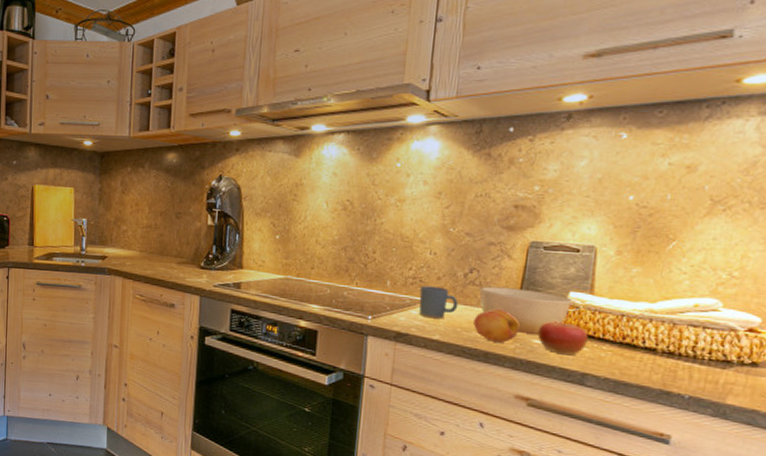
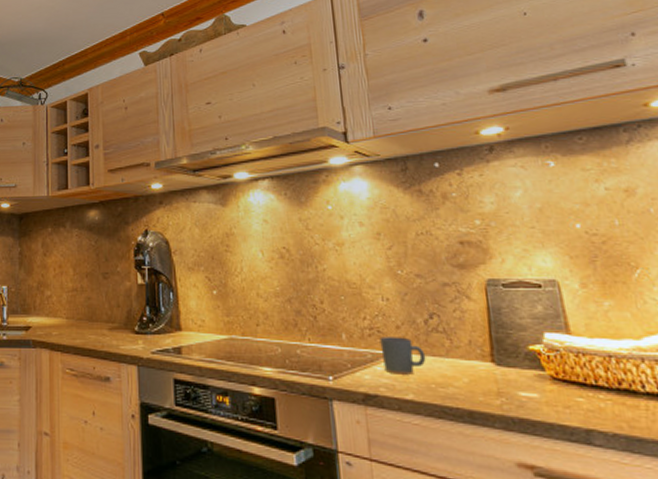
fruit: present [473,309,520,343] -> none [447,359,501,398]
bowl: present [478,286,572,334] -> none [444,332,550,385]
fruit: present [537,318,589,355] -> none [521,363,581,407]

